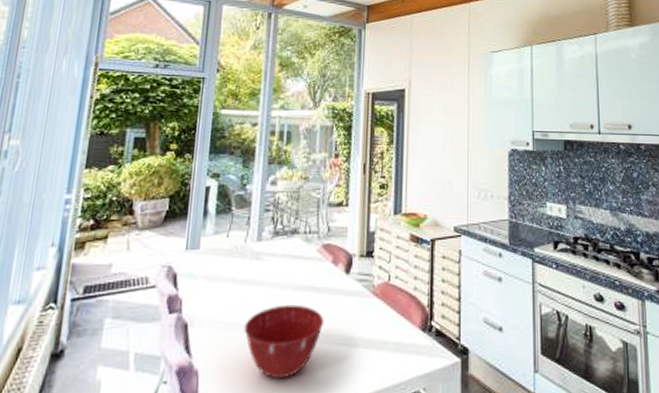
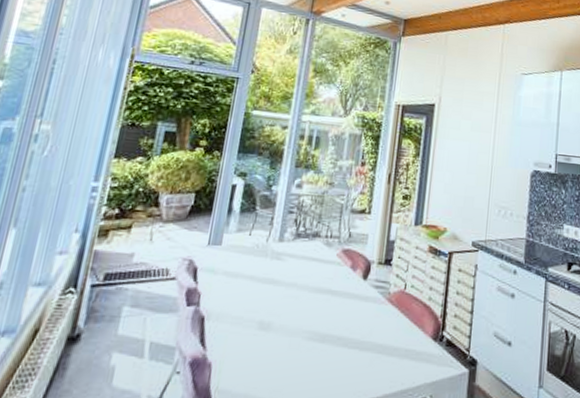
mixing bowl: present [244,304,325,380] -> none [259,305,339,377]

